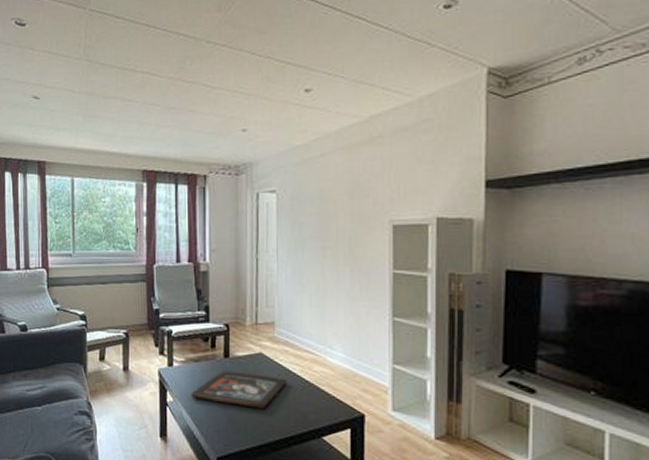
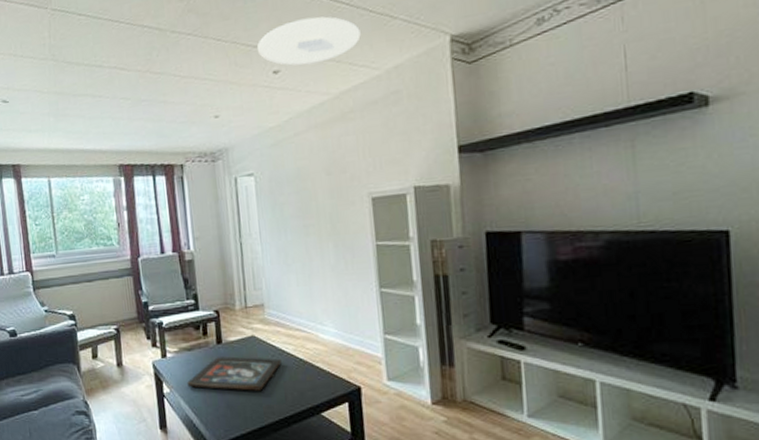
ceiling light: none [292,38,396,86] -> present [257,16,361,66]

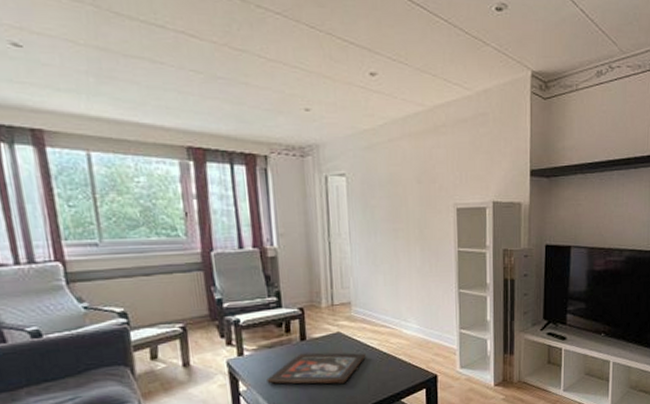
ceiling light: present [257,16,361,66] -> none [355,25,456,73]

